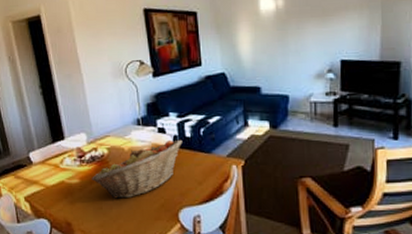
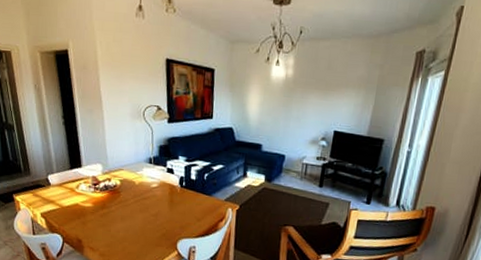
fruit basket: present [92,139,183,199] -> none [103,180,188,225]

